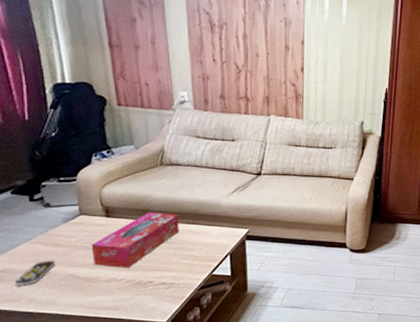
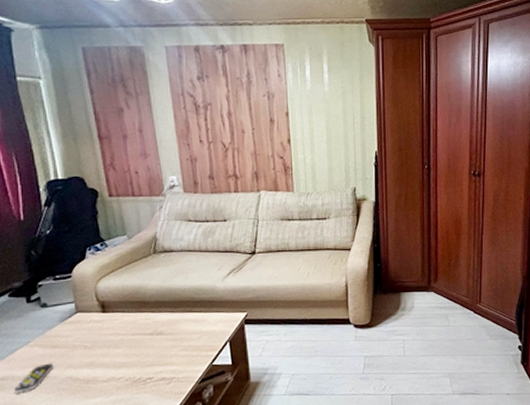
tissue box: present [91,211,179,268] -> none [88,302,176,366]

